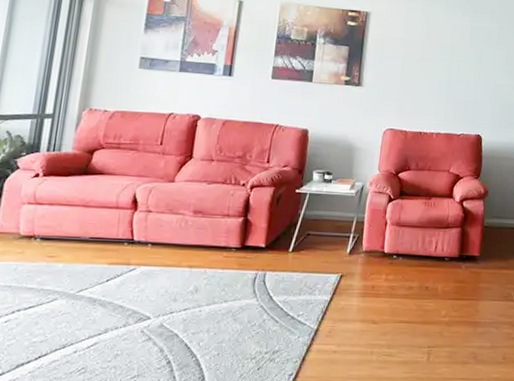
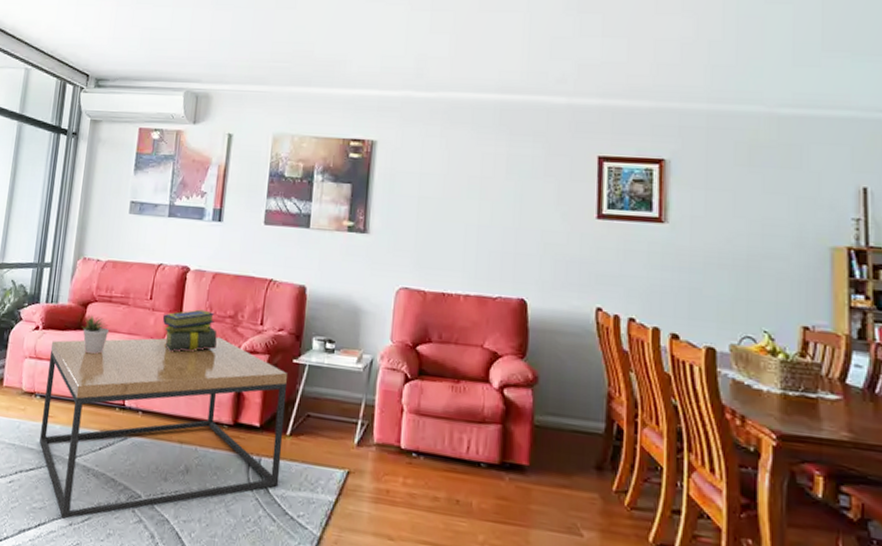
coffee table: none [40,174,290,348] -> present [39,336,287,519]
potted plant: none [87,160,118,197] -> present [82,314,110,355]
stack of books: none [173,152,227,190] -> present [162,309,217,352]

